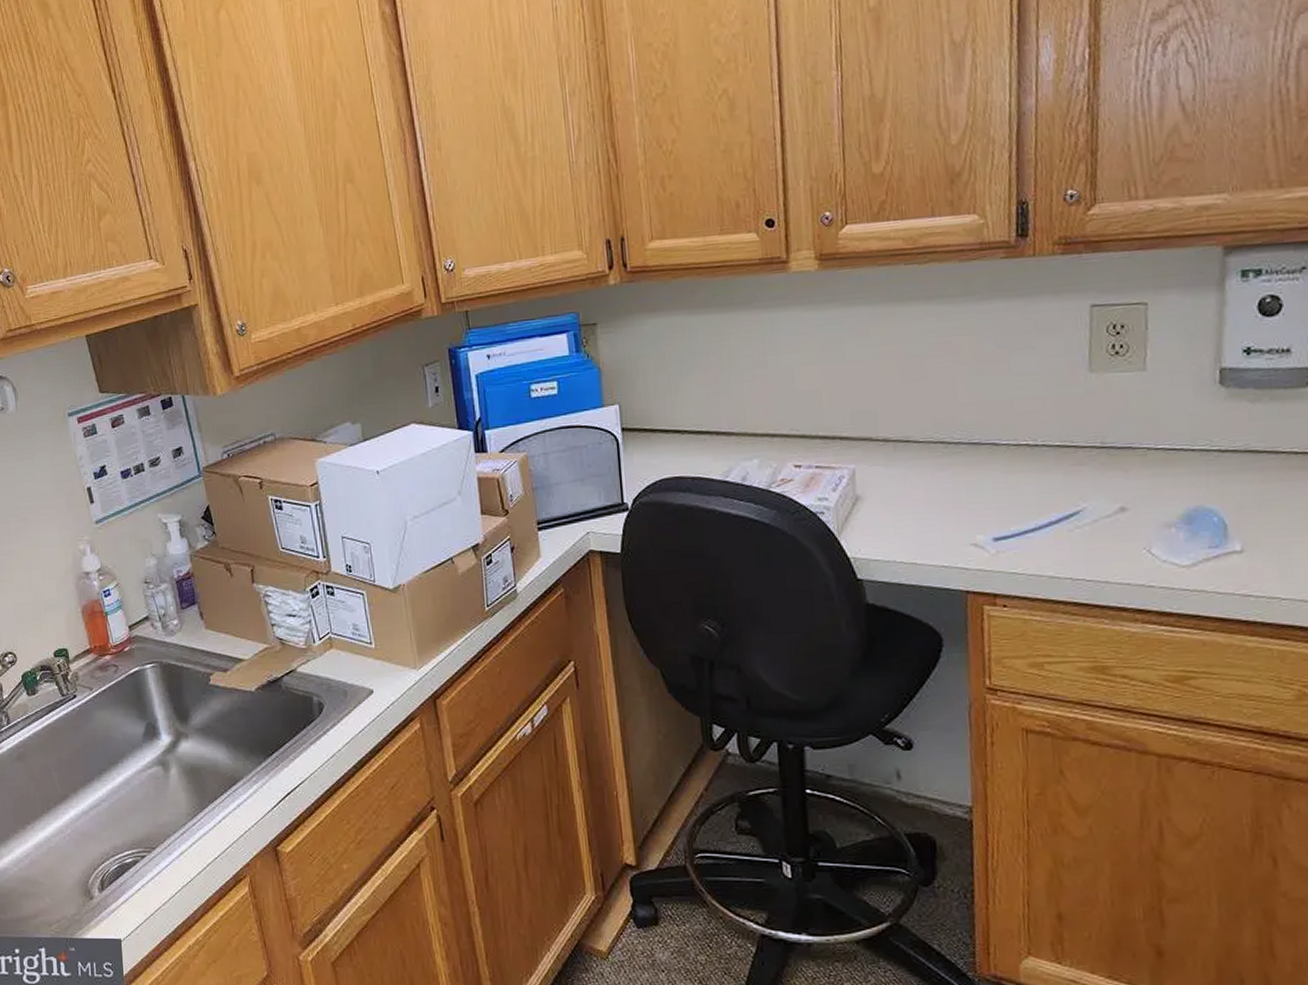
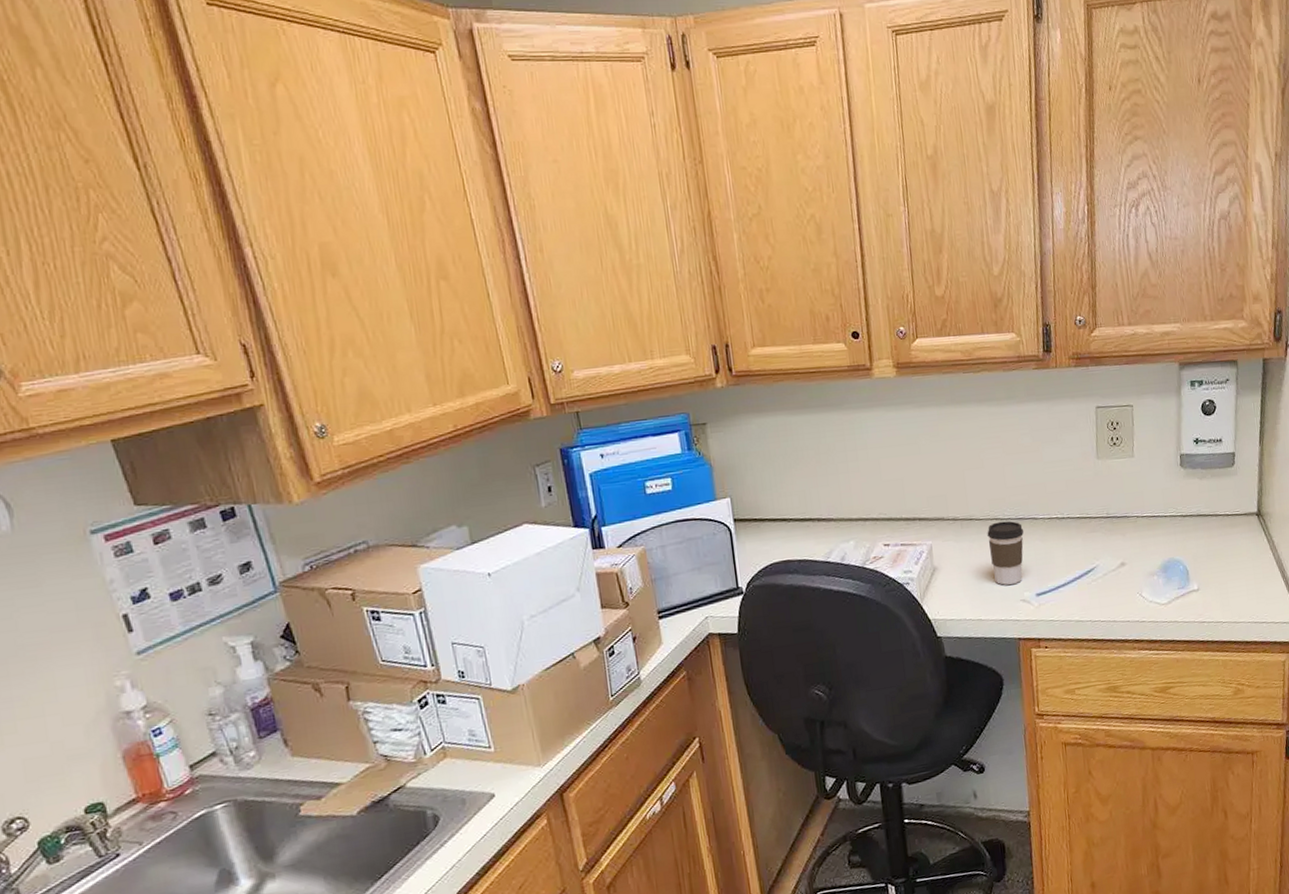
coffee cup: none [928,445,980,524] -> present [987,521,1024,585]

